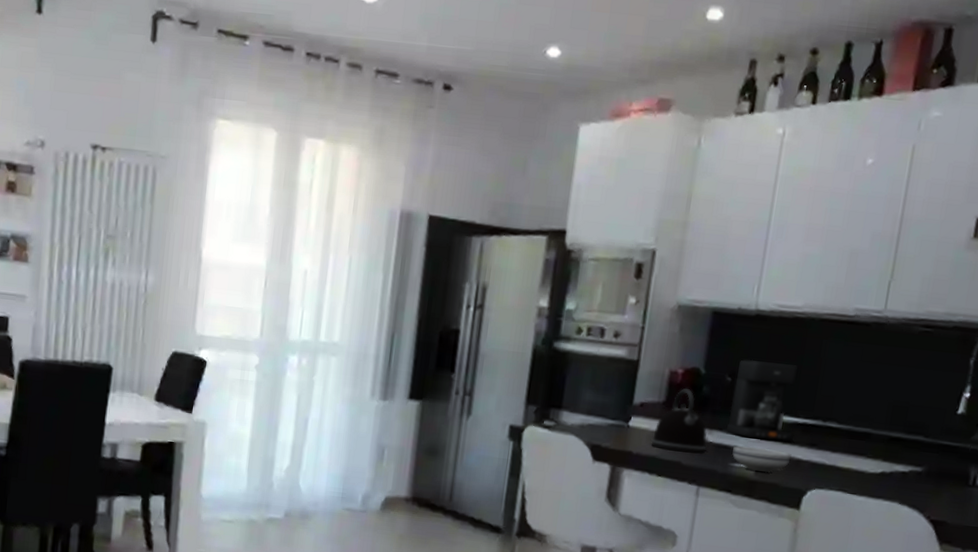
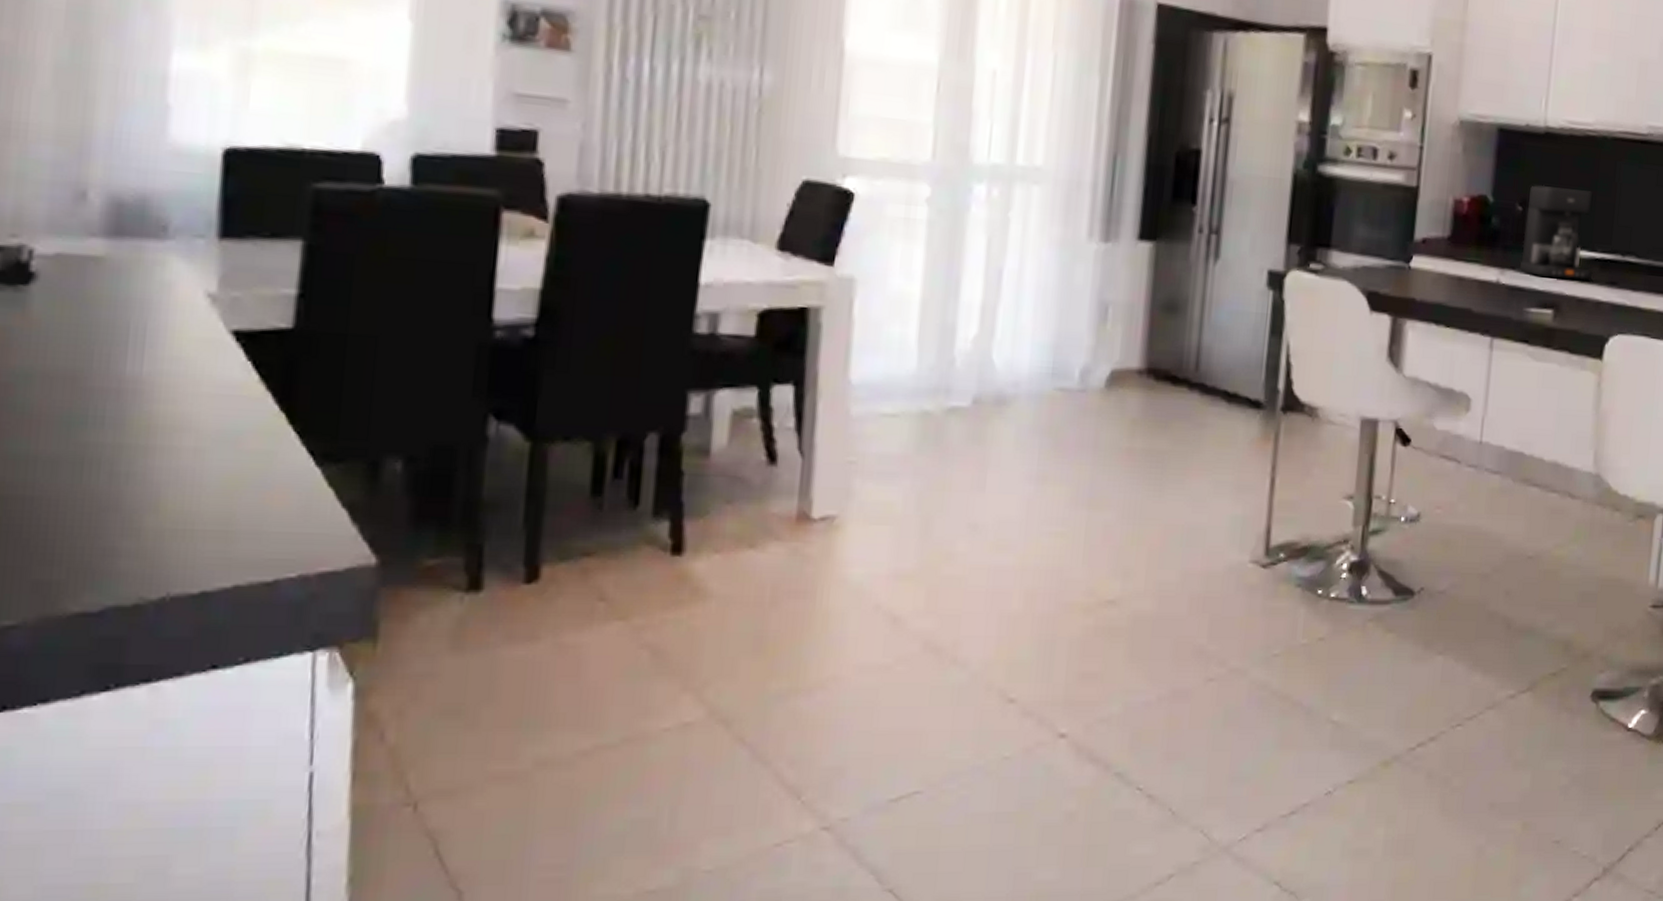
kettle: present [651,388,707,454] -> none [1436,220,1499,299]
bowl: present [732,445,792,473] -> none [1527,286,1591,318]

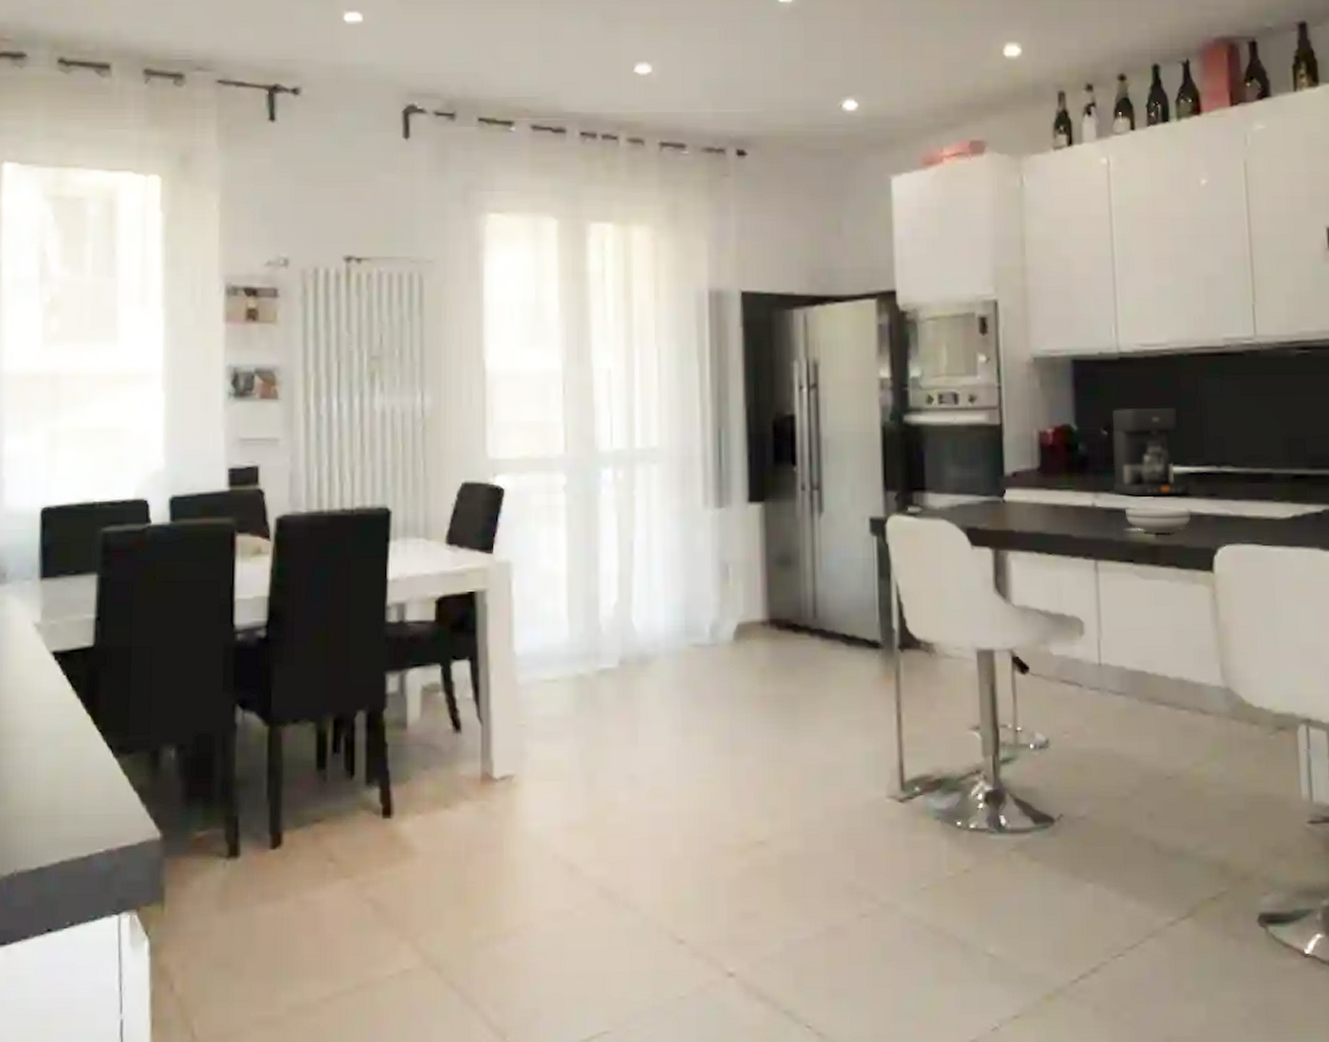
bowl: none [1527,286,1591,318] -> present [1125,506,1192,534]

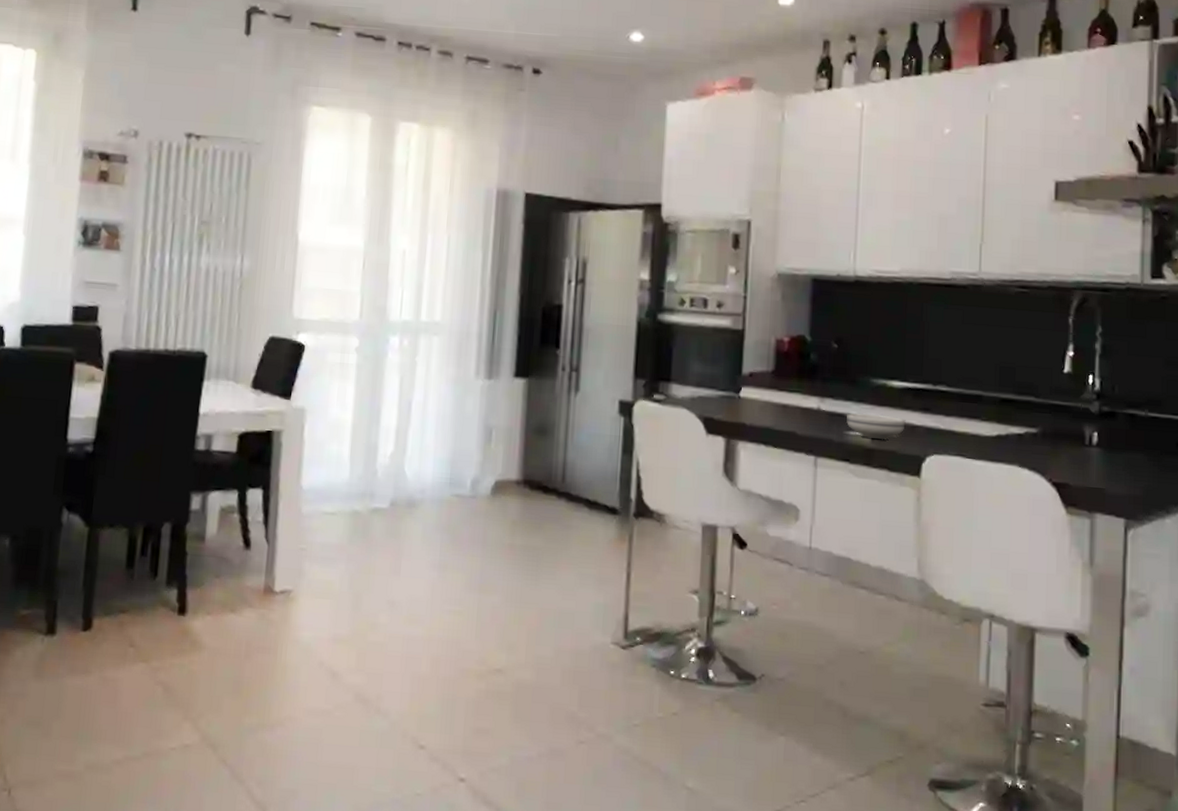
coffee maker: present [1112,407,1190,497] -> none [837,325,906,407]

